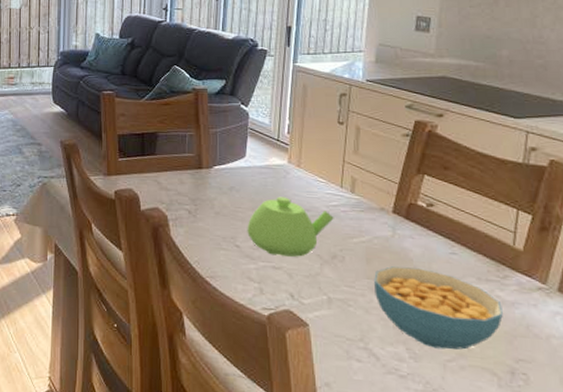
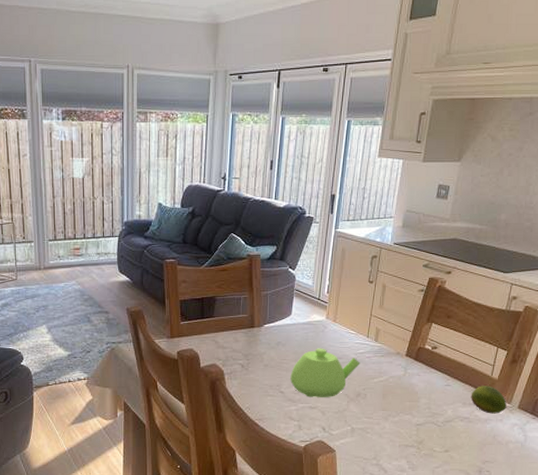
cereal bowl: present [374,266,503,350] -> none [387,399,478,459]
fruit: none [487,257,541,296] -> present [471,386,507,414]

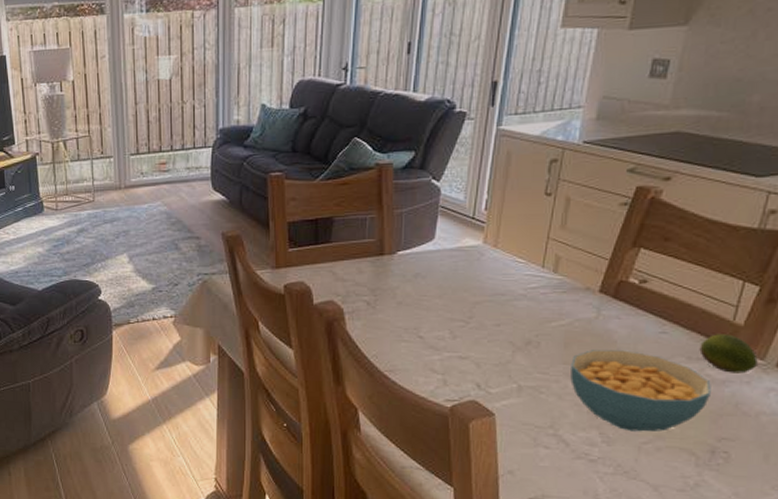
teapot: present [290,348,360,397] -> none [432,281,532,345]
cereal bowl: none [387,399,478,459] -> present [570,350,711,432]

